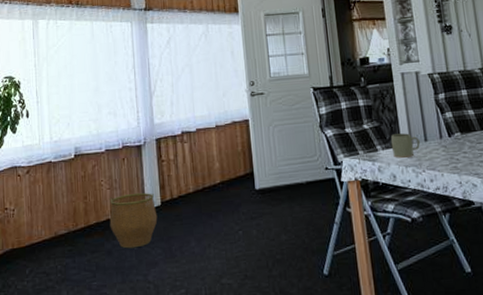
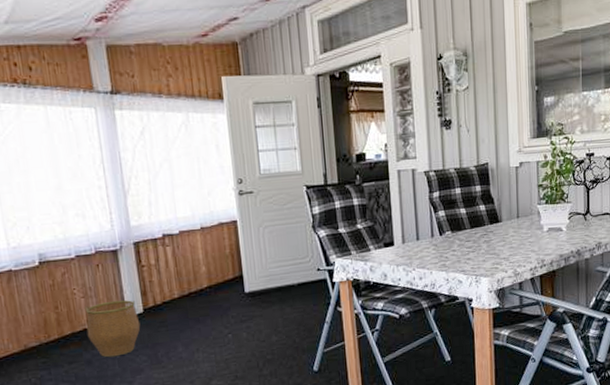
mug: present [390,133,420,158] -> none [383,232,412,257]

